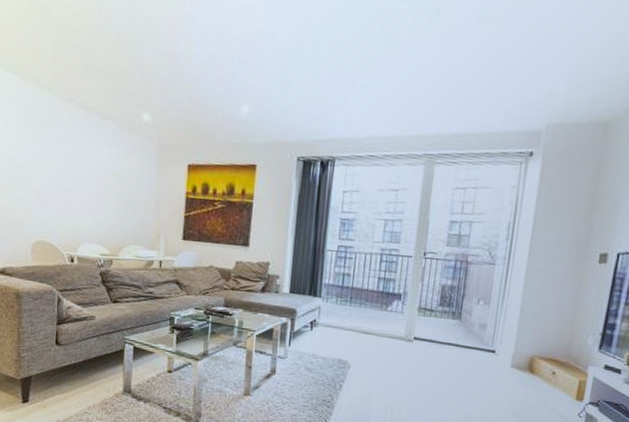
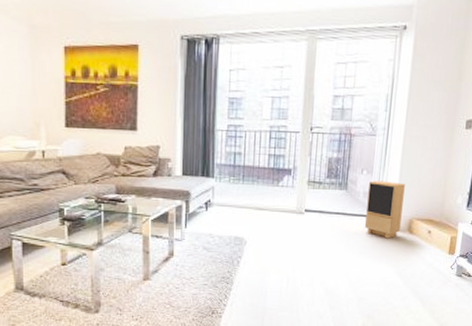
speaker: none [479,312,527,376] -> present [365,180,405,239]

